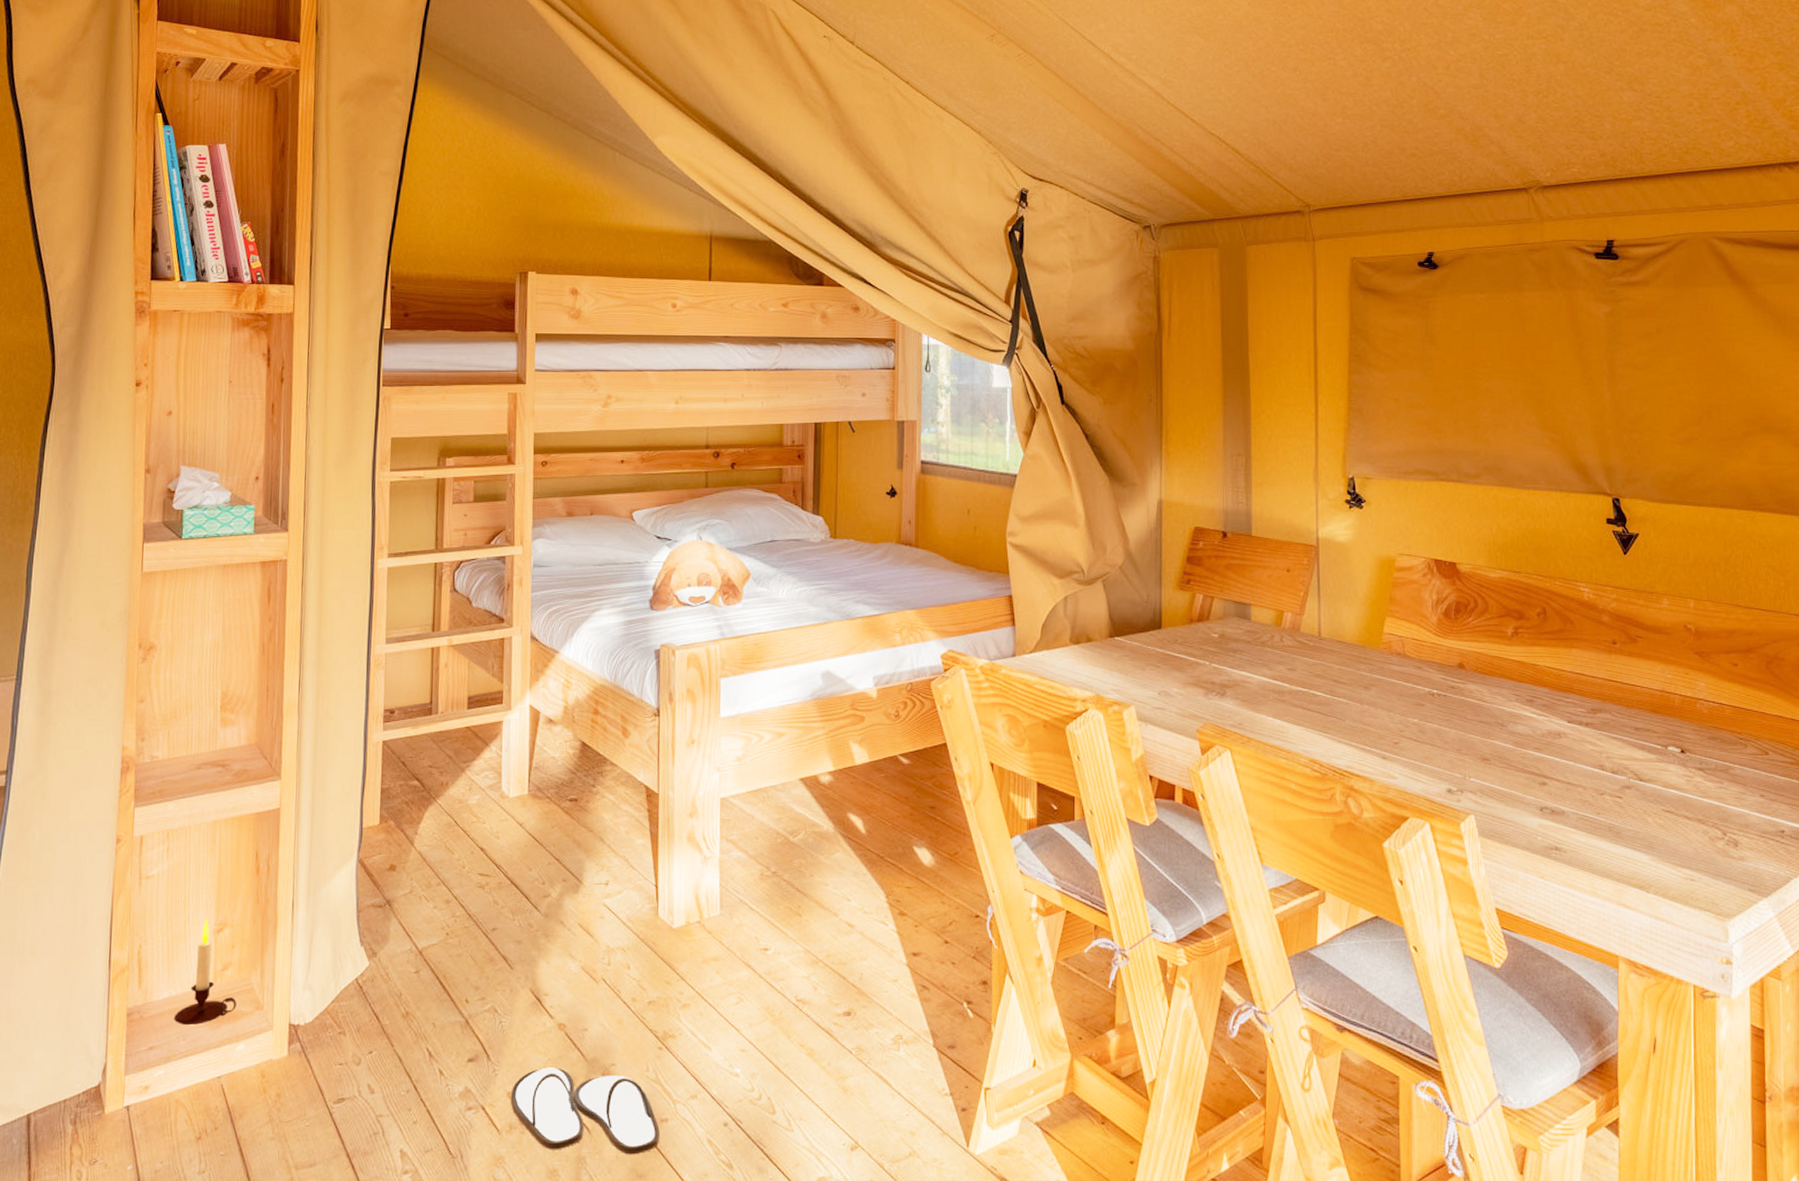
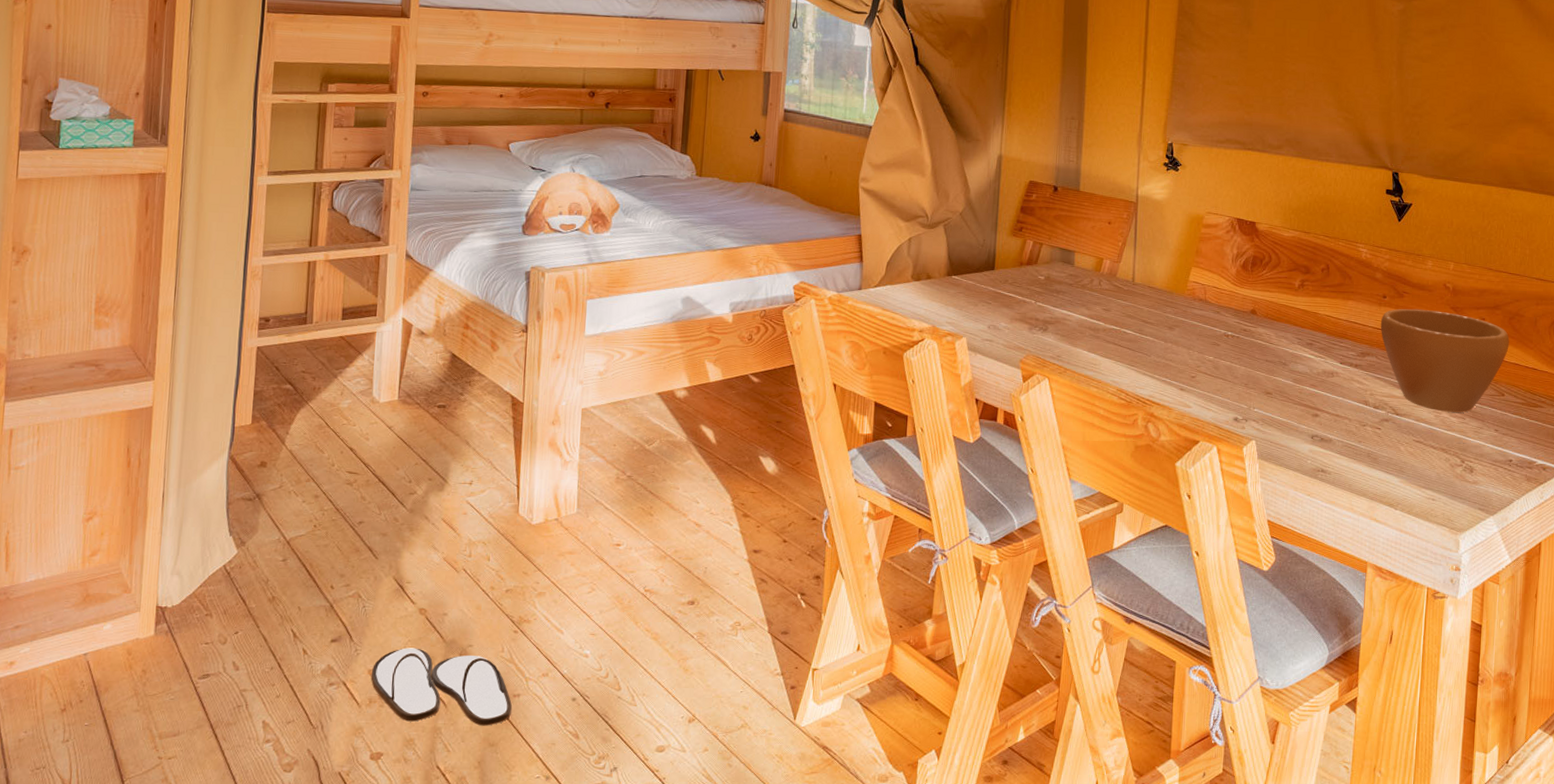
candle: present [174,918,237,1026] -> none [40,507,104,607]
bowl: none [1612,655,1769,776] -> present [1380,308,1509,413]

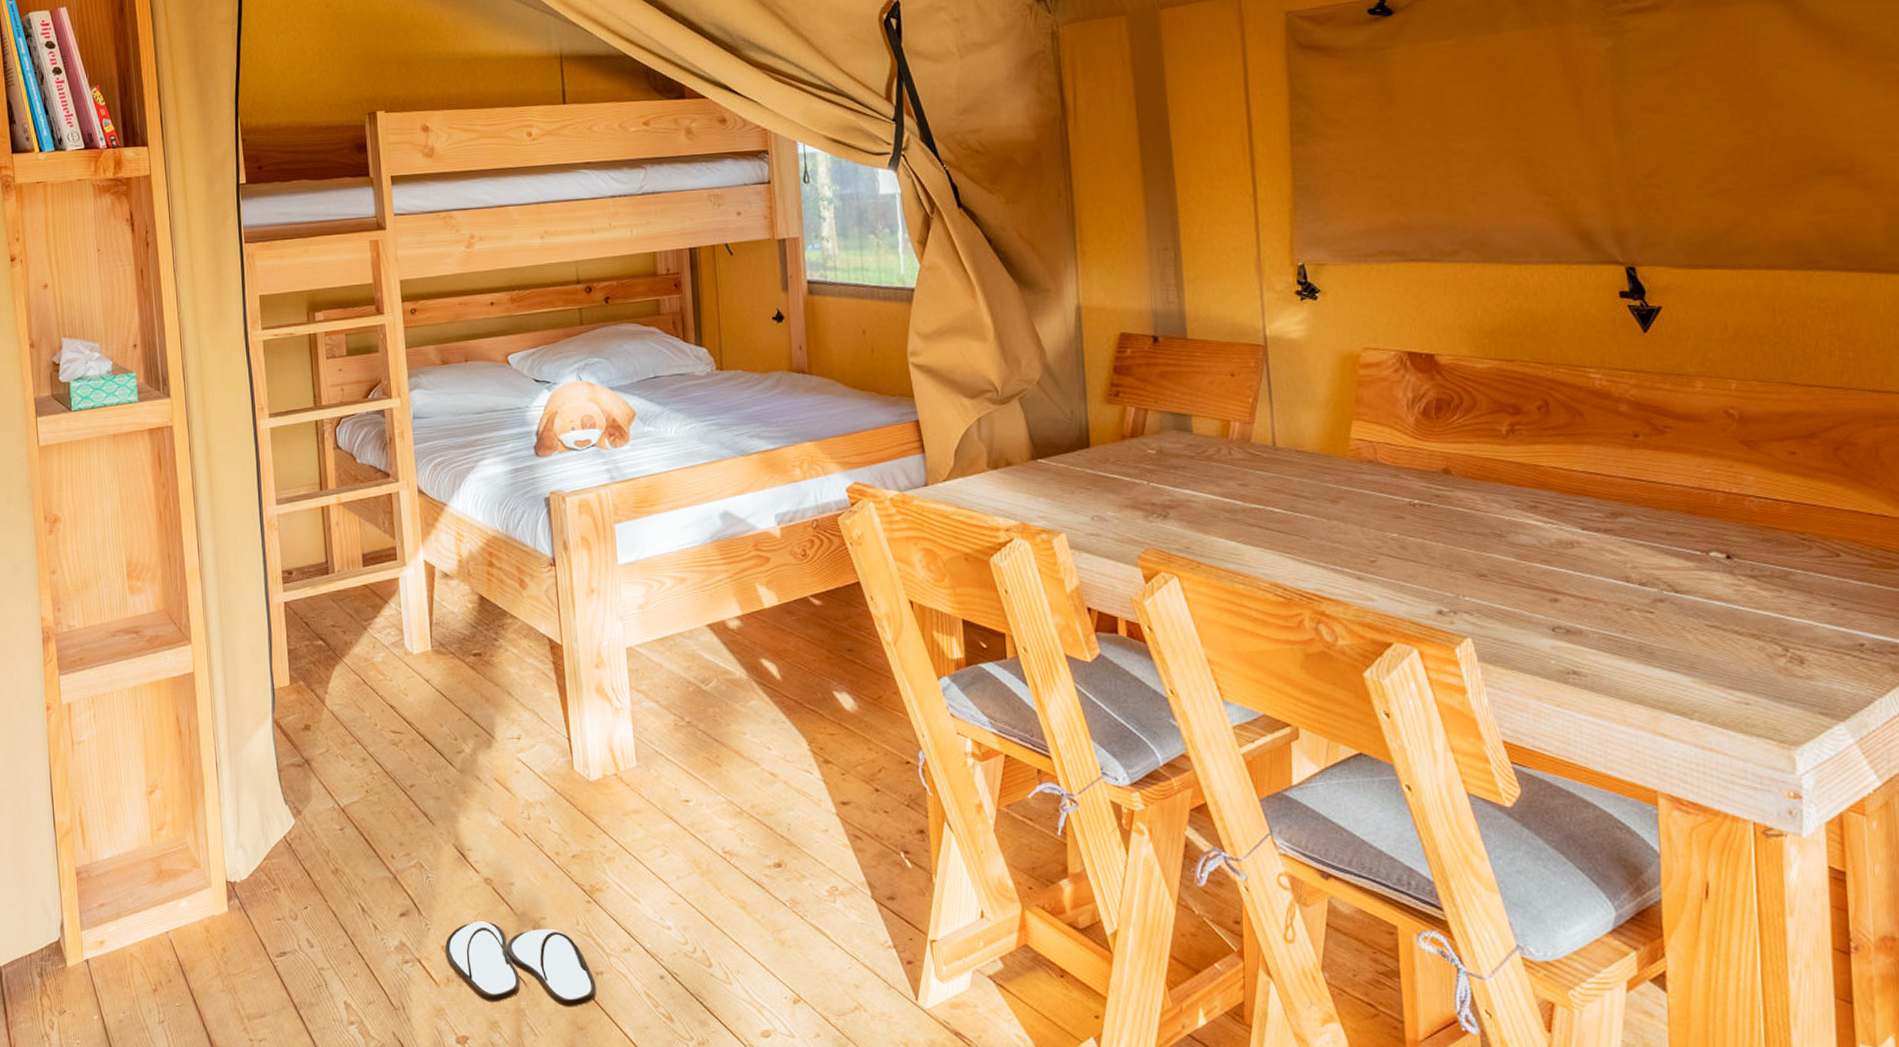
bowl: present [1380,308,1509,413] -> none [1634,447,1839,584]

